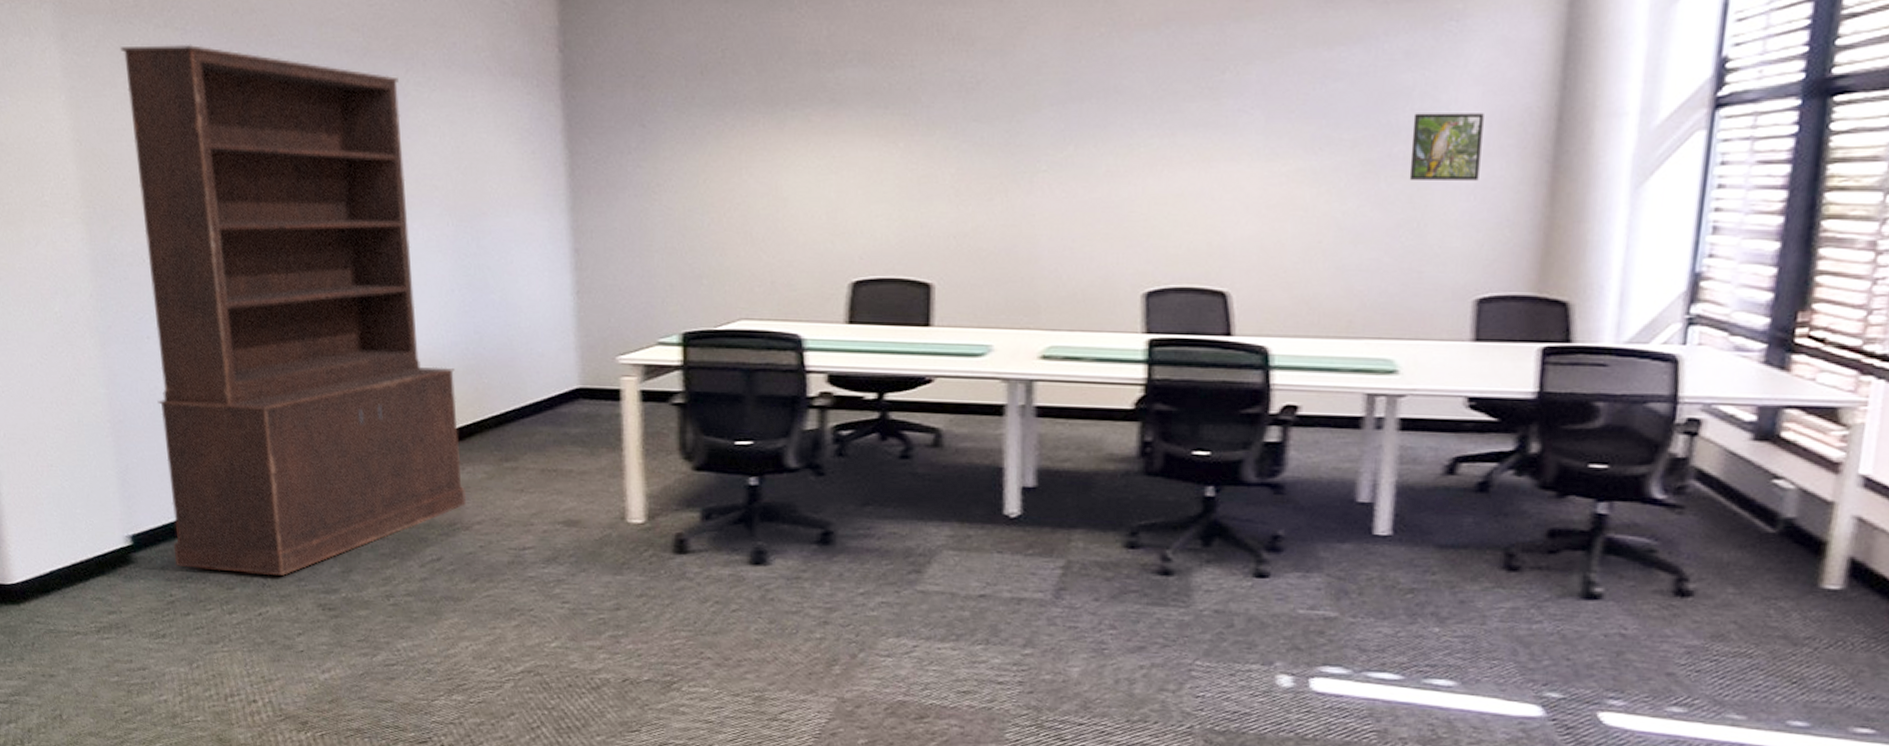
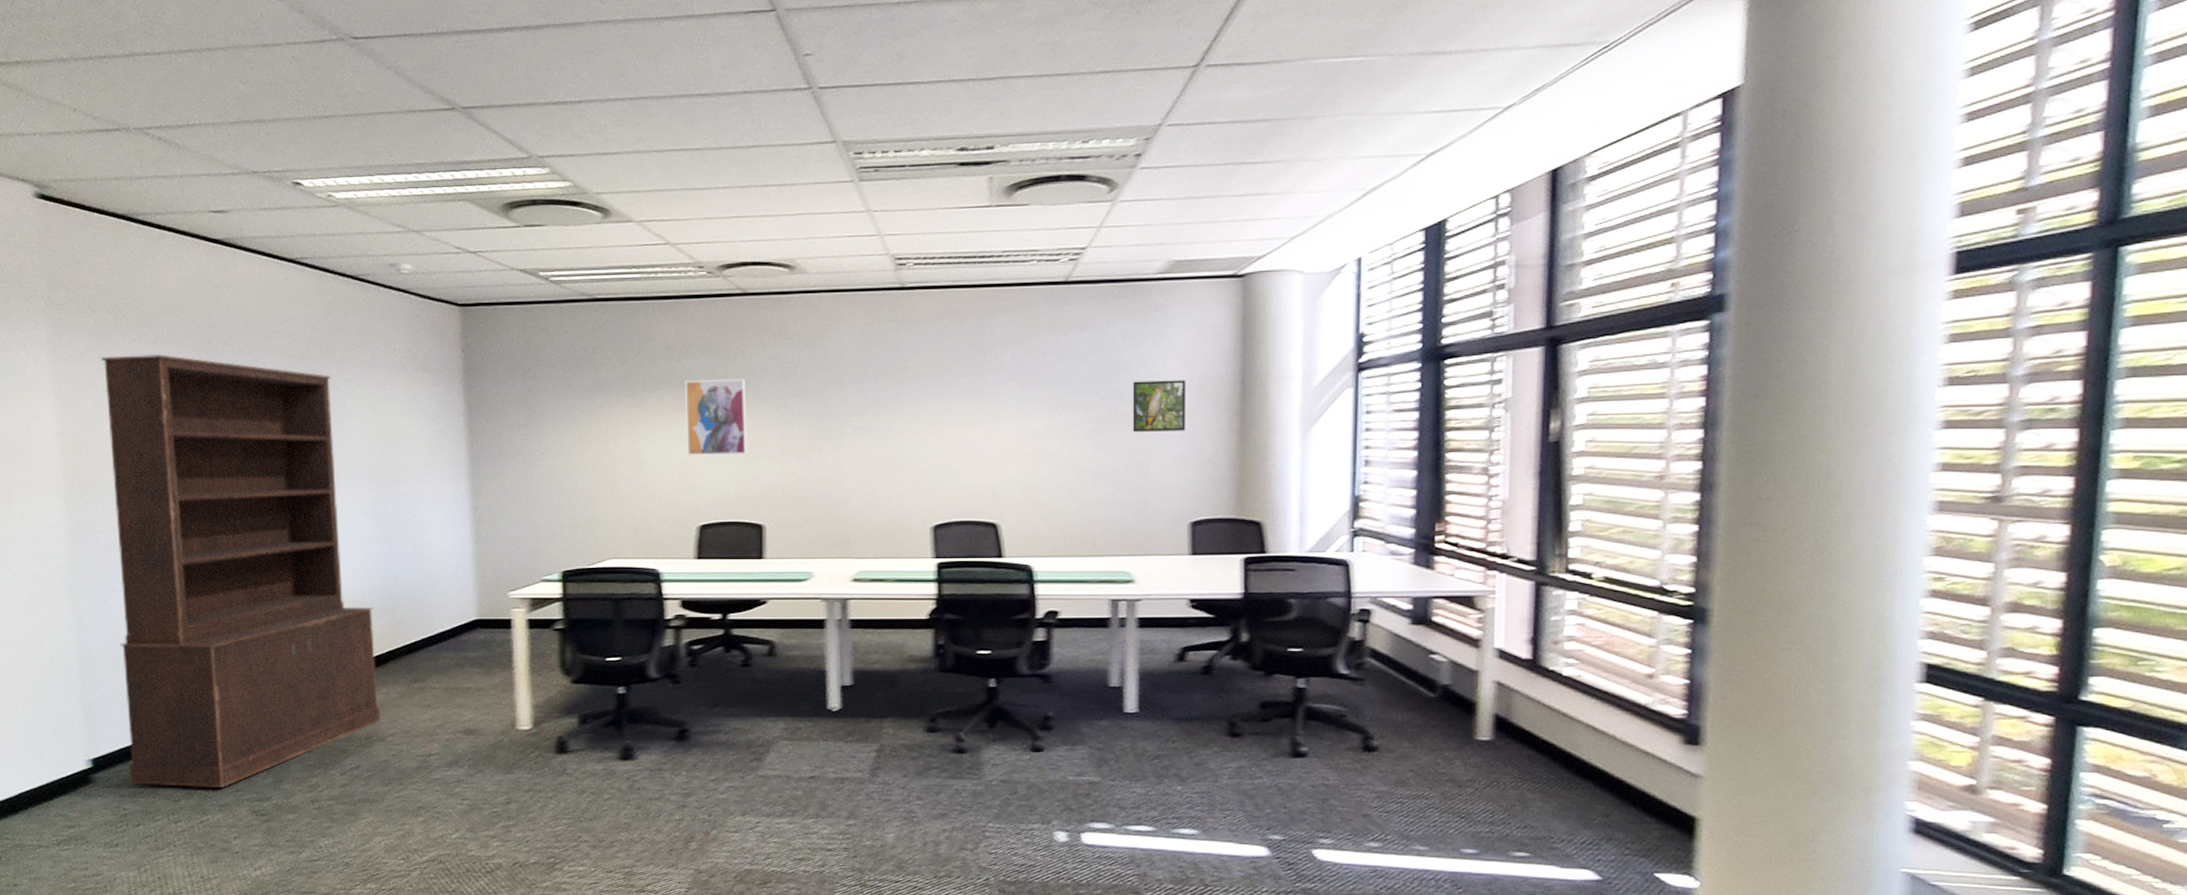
wall art: none [838,95,915,195] -> present [685,378,748,456]

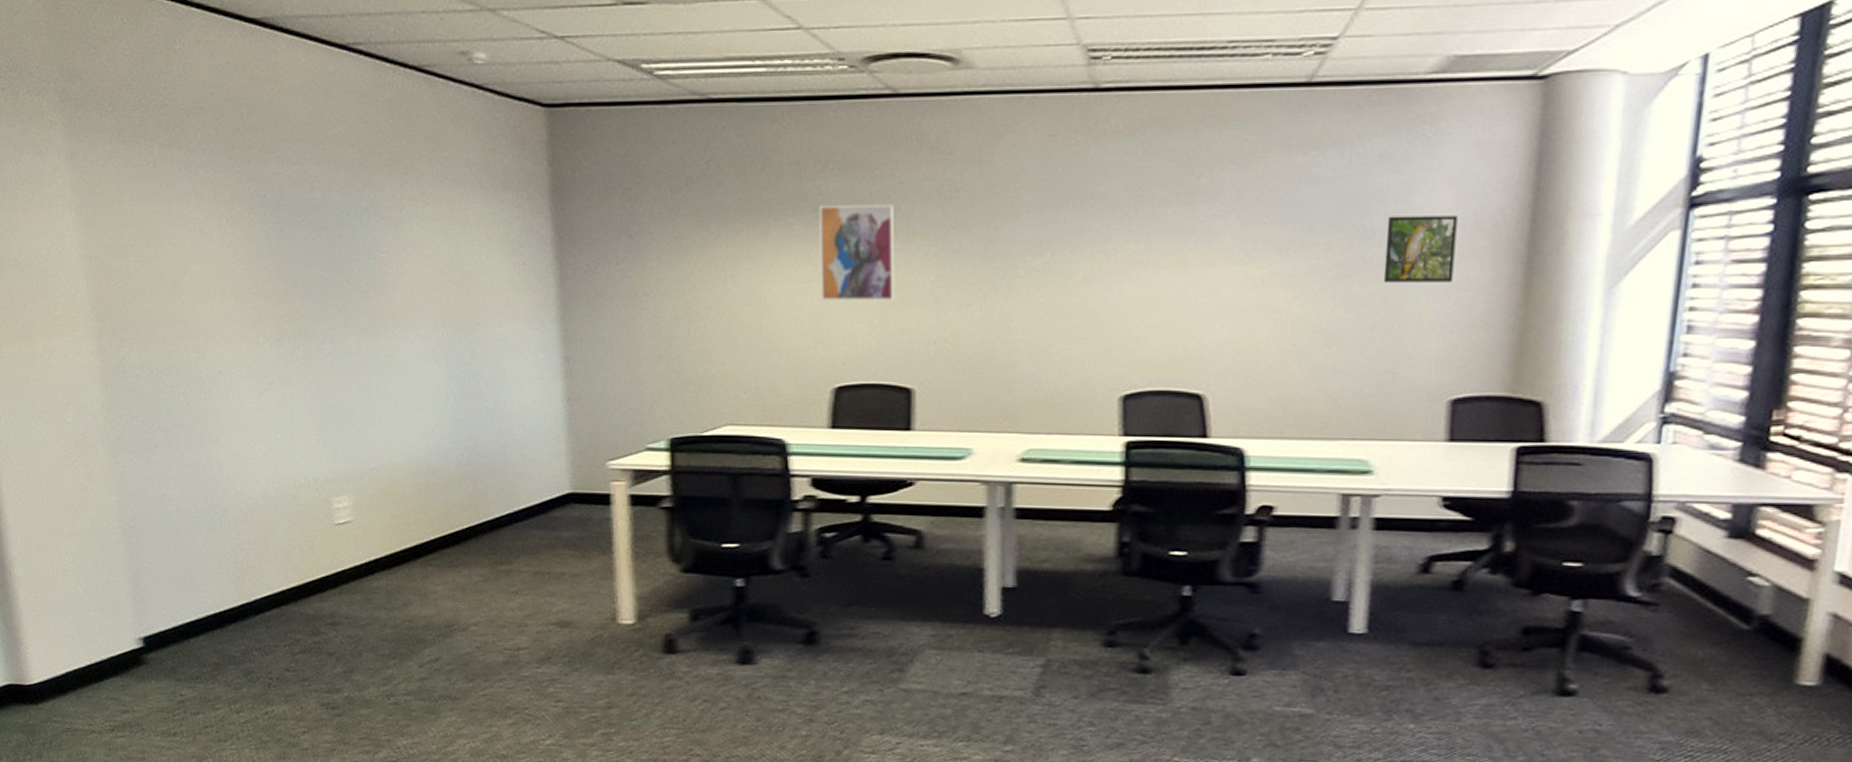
bookcase: present [100,353,382,789] -> none [126,161,463,676]

